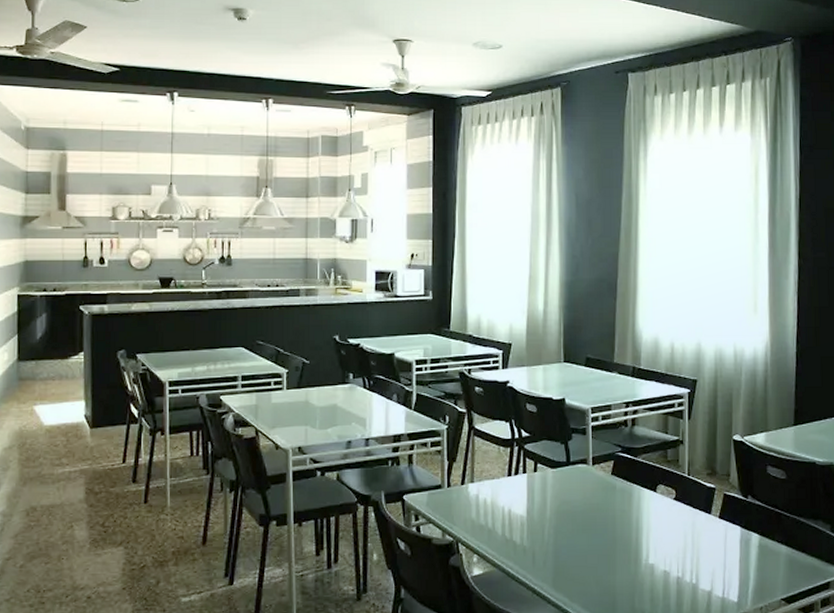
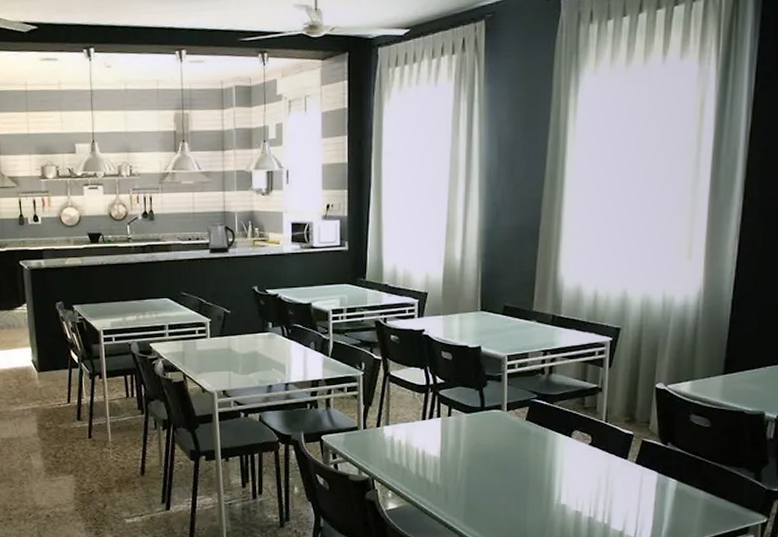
kettle: none [287,270,318,302] -> present [206,223,236,254]

